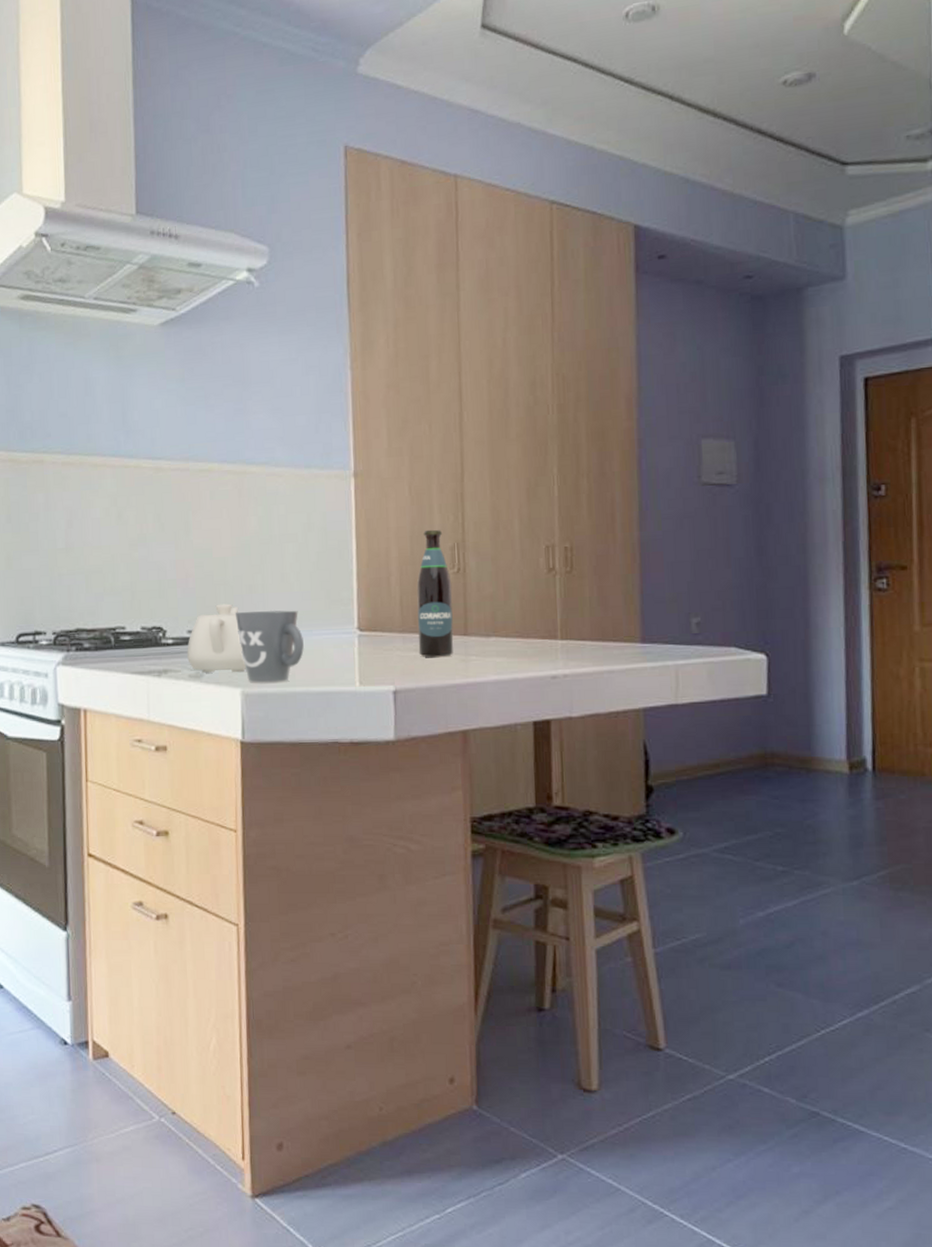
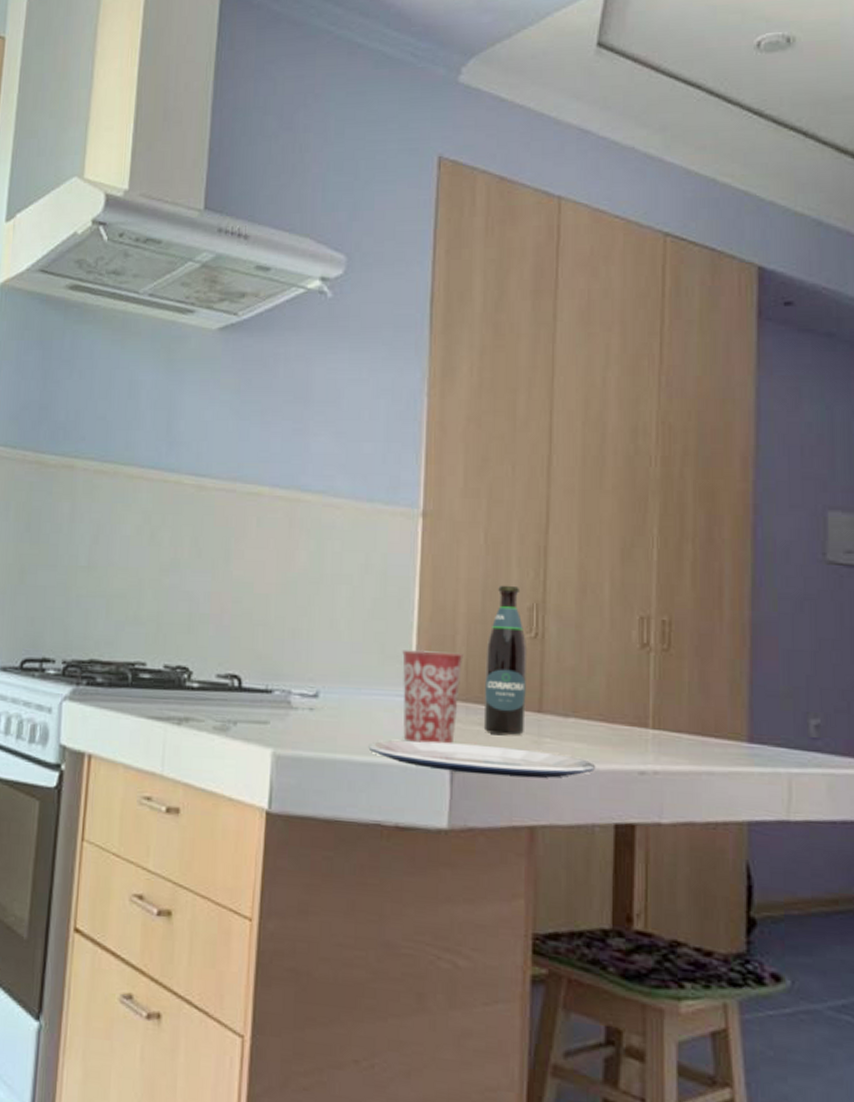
teapot: present [187,603,247,673] -> none [213,647,281,730]
mug: present [235,610,304,683] -> none [273,659,350,746]
plate: none [322,667,516,692] -> present [368,740,596,778]
mug: none [345,592,398,671] -> present [402,649,463,744]

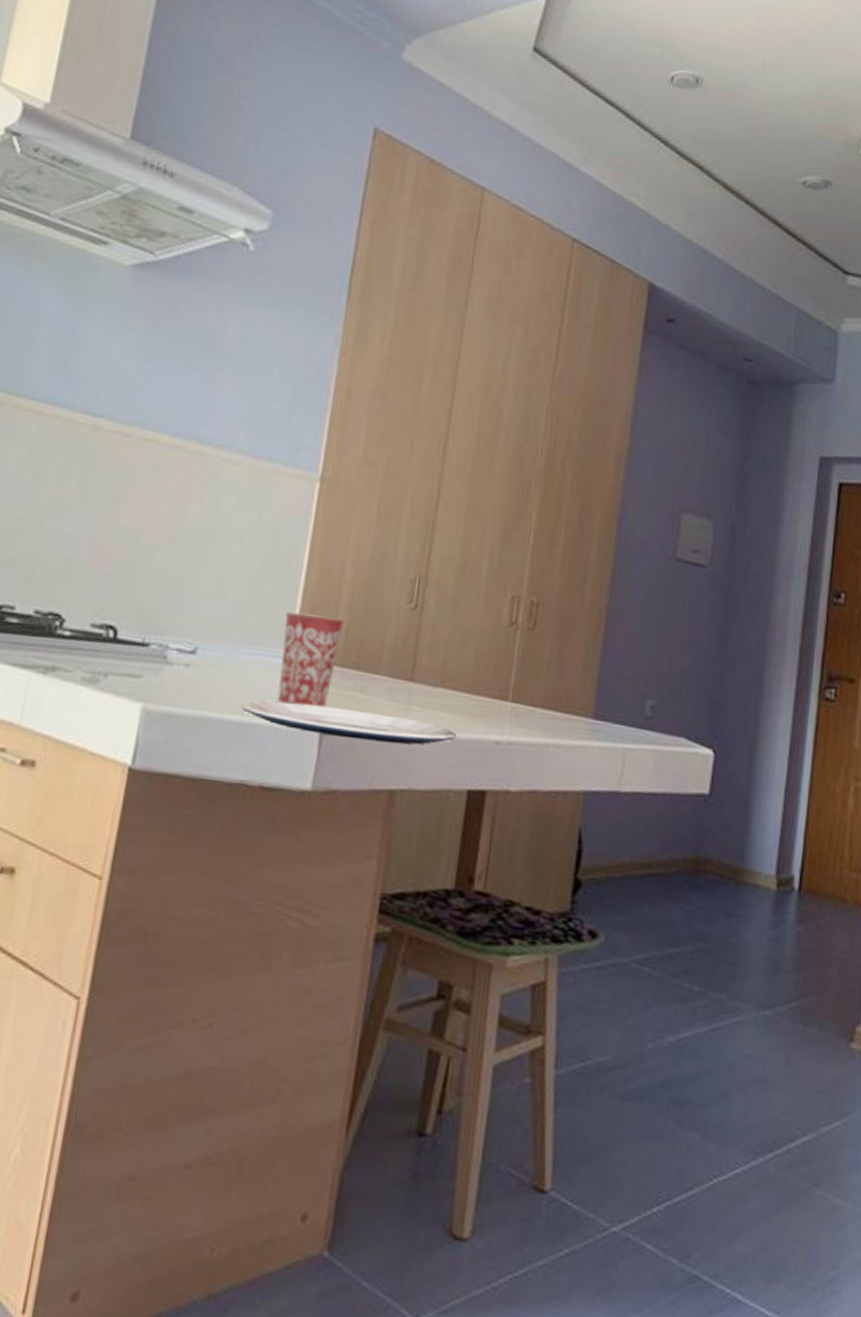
bottle: present [483,585,528,736] -> none [356,555,406,702]

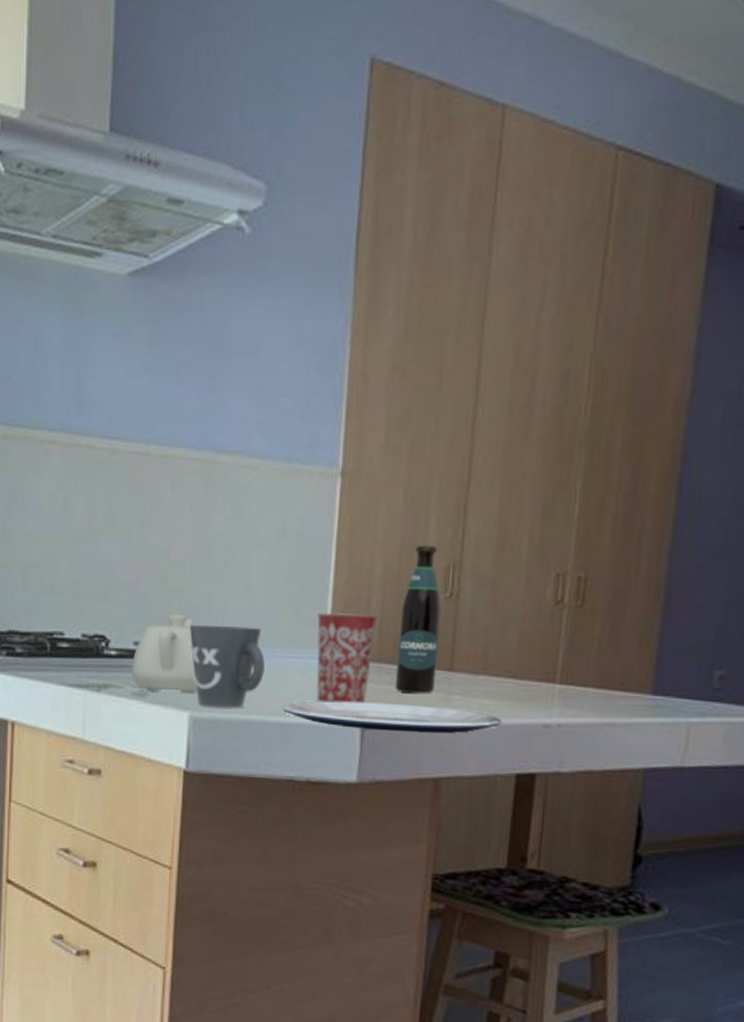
teapot: none [84,598,159,685] -> present [131,614,198,694]
mug: none [151,612,228,703] -> present [189,625,265,708]
bottle: none [356,555,406,702] -> present [394,545,442,694]

